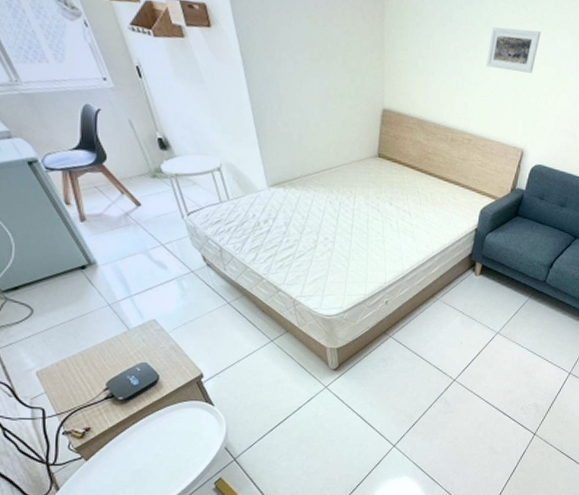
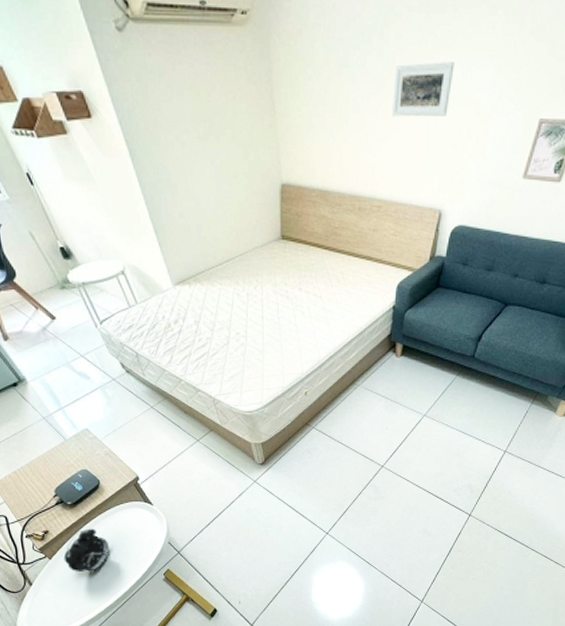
alarm clock: none [102,427,158,479] -> present [63,528,109,574]

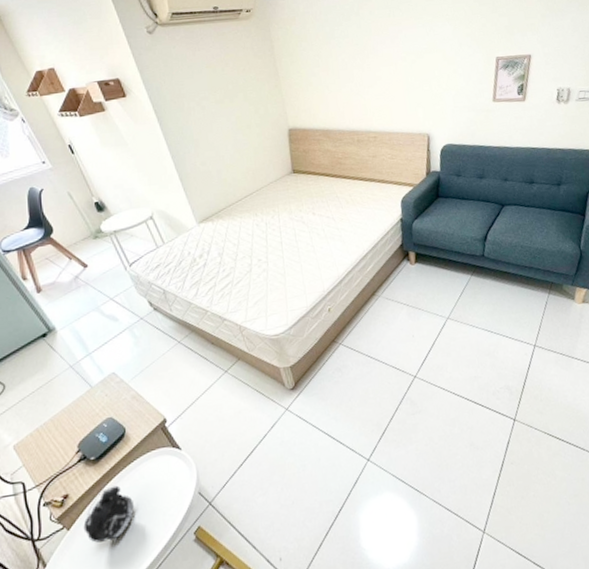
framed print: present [392,62,455,117] -> none [372,26,420,69]

